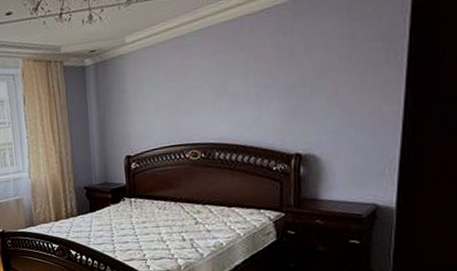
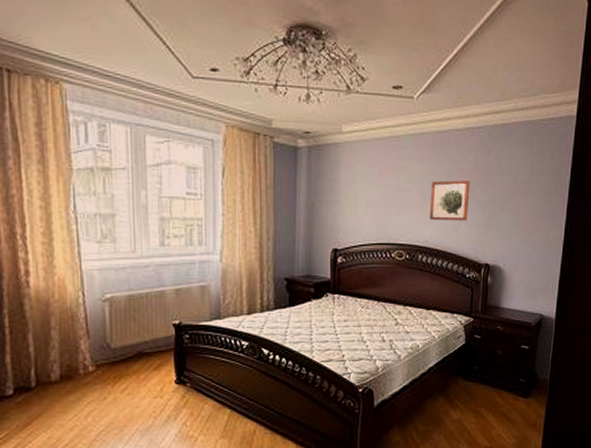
wall art: none [224,66,271,116] -> present [430,180,470,221]

